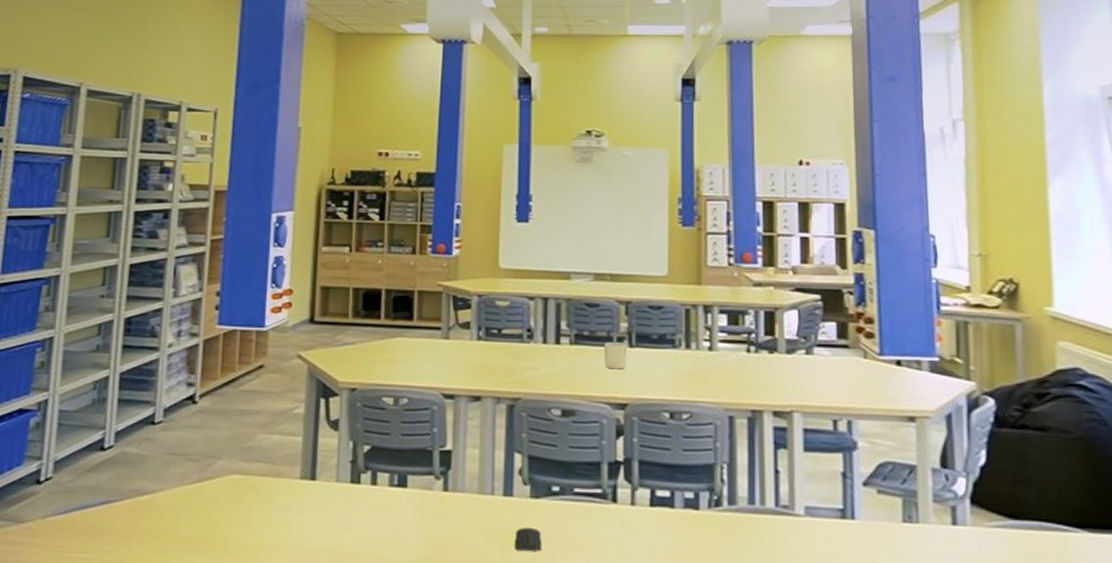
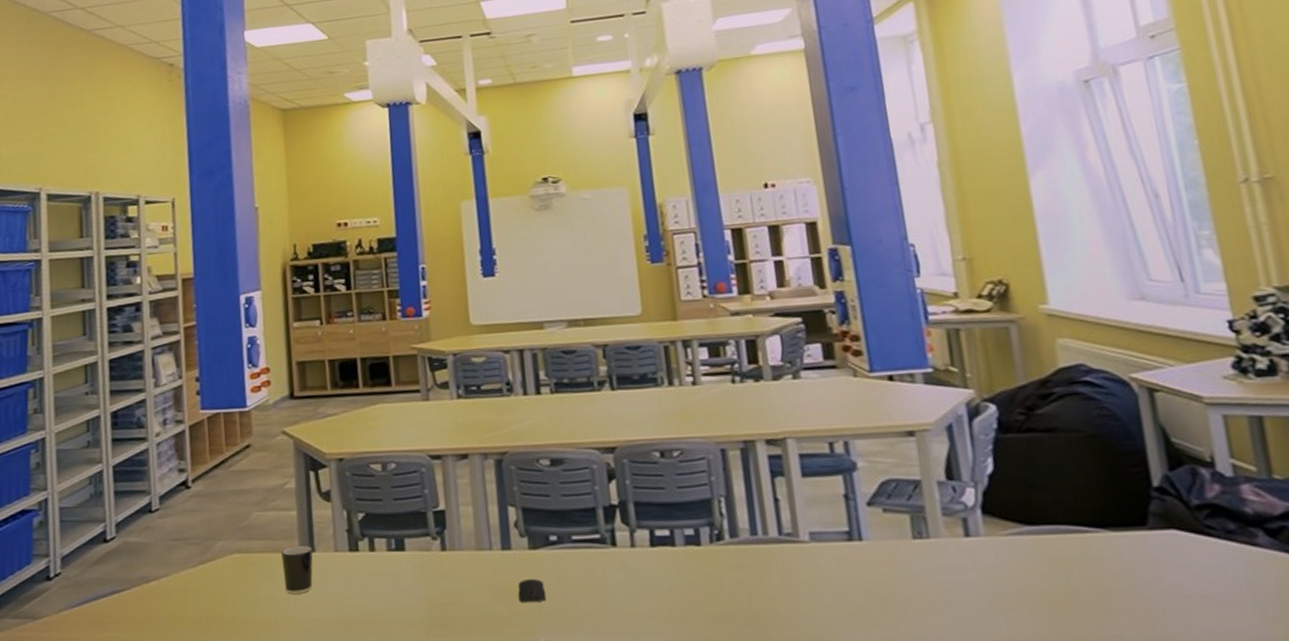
mug: none [281,471,314,522] -> present [281,544,313,594]
mug: present [604,342,627,370] -> none [585,386,610,414]

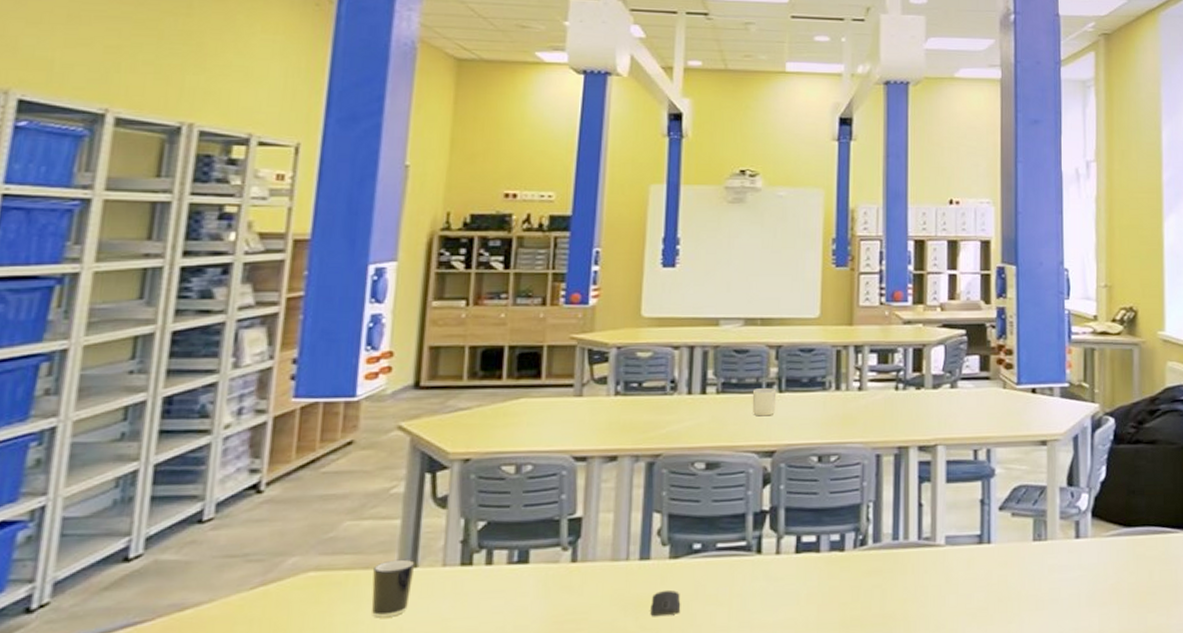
mug: none [585,386,610,414] -> present [752,388,777,417]

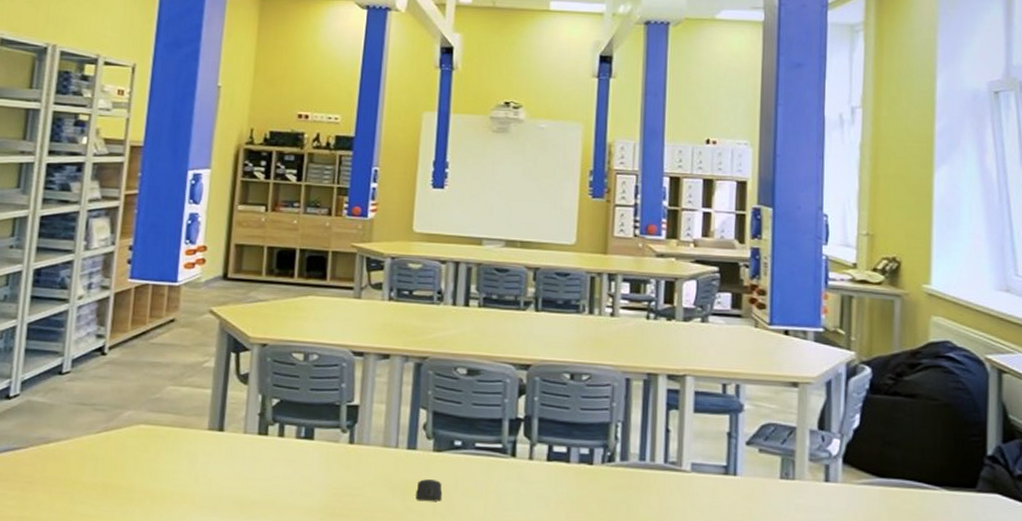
mug: present [371,559,415,618] -> none [187,422,222,471]
mug: present [752,388,777,417] -> none [510,306,534,332]

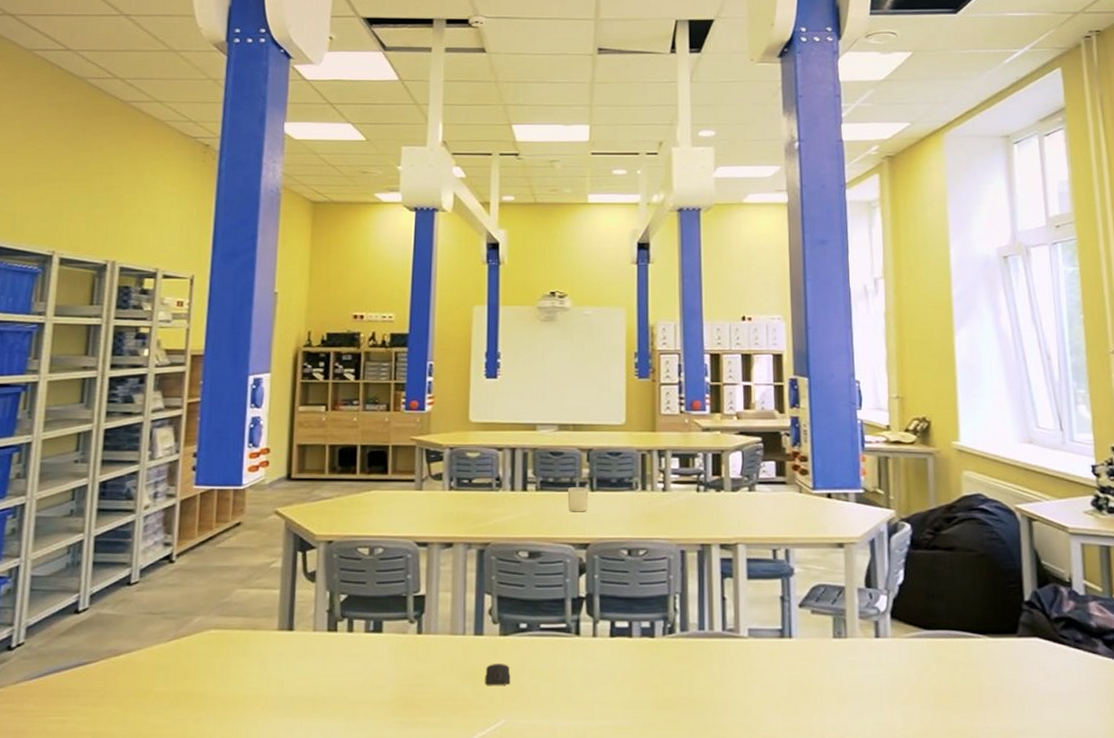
mug: none [510,306,534,332] -> present [567,487,589,512]

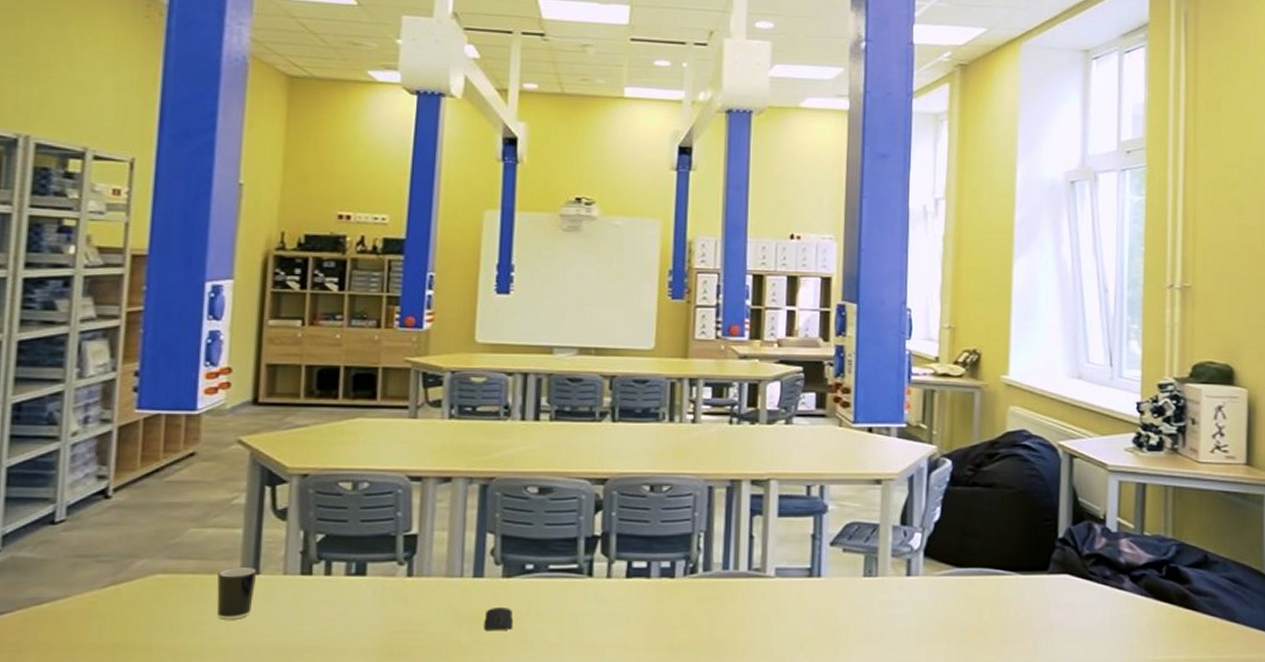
mug: none [258,623,292,671] -> present [216,566,257,620]
mug: present [567,487,589,512] -> none [585,417,610,445]

